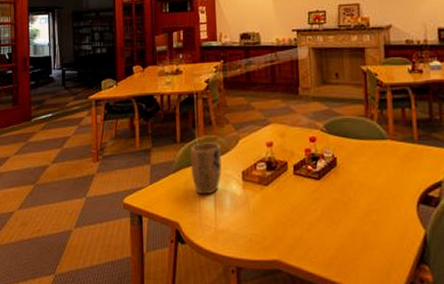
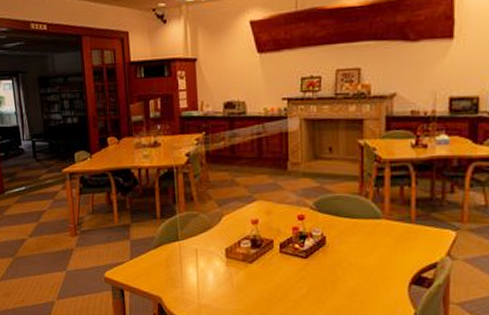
plant pot: present [190,142,222,195] -> none [171,219,204,271]

